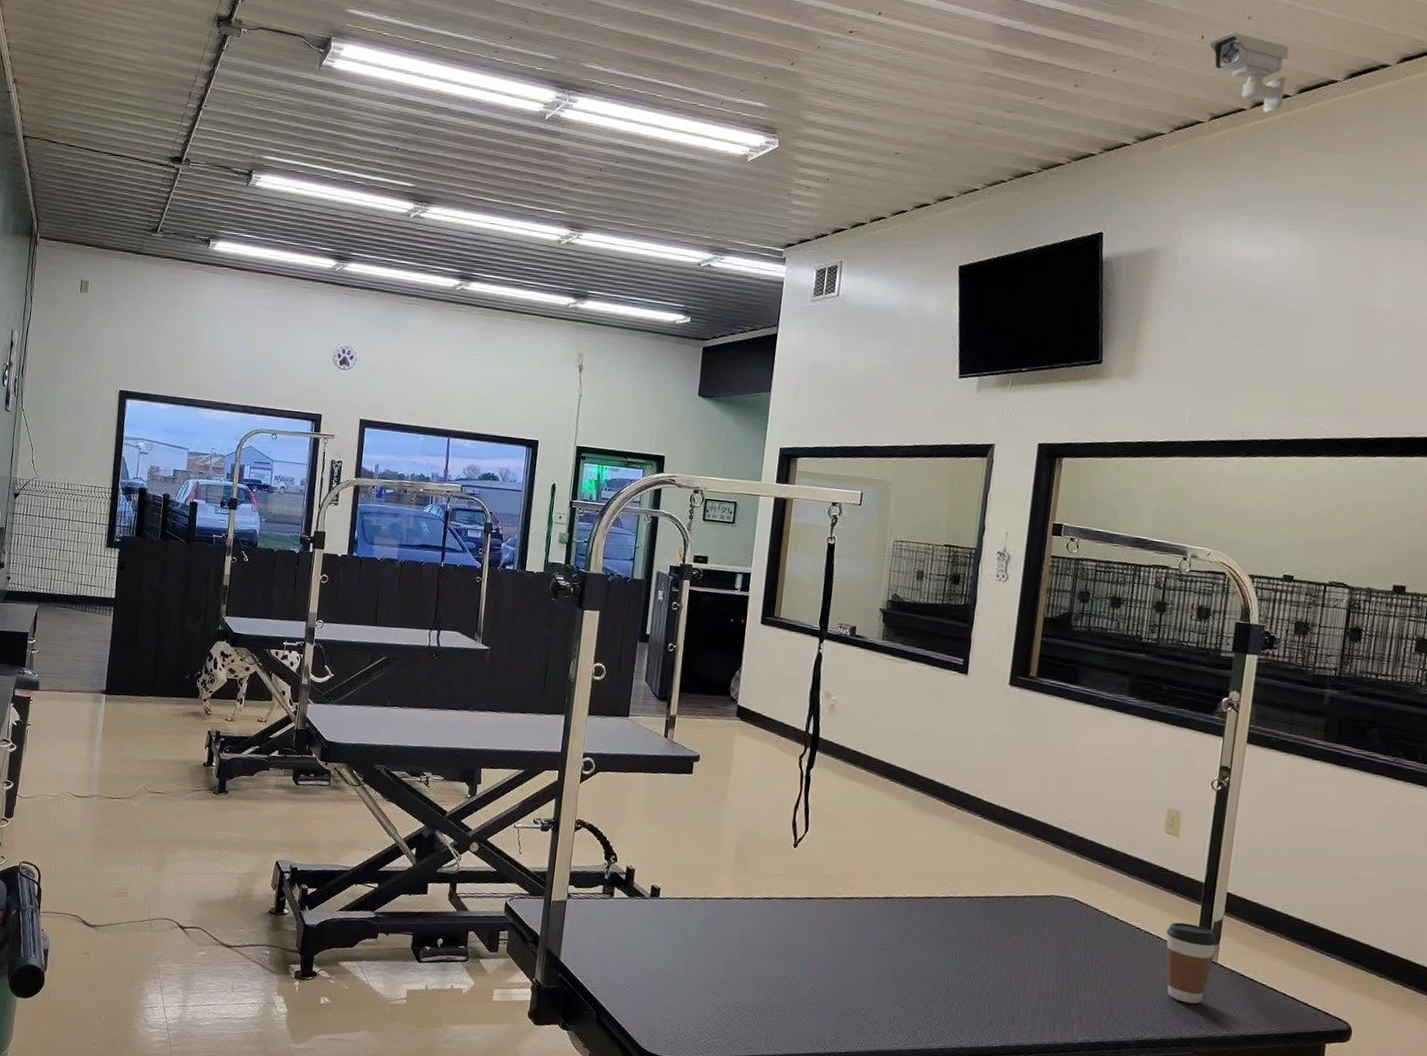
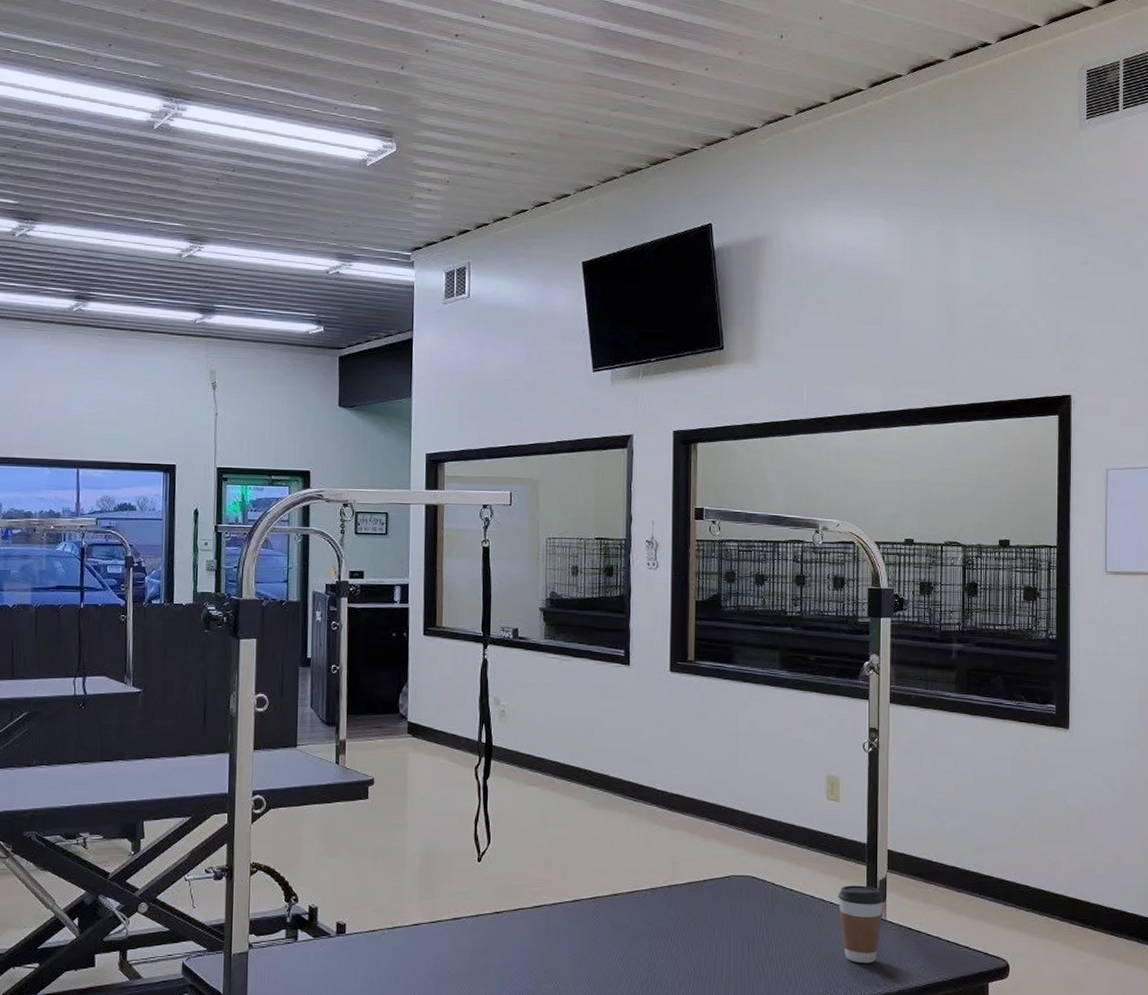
security camera: present [1208,31,1289,113] -> none [788,31,858,106]

